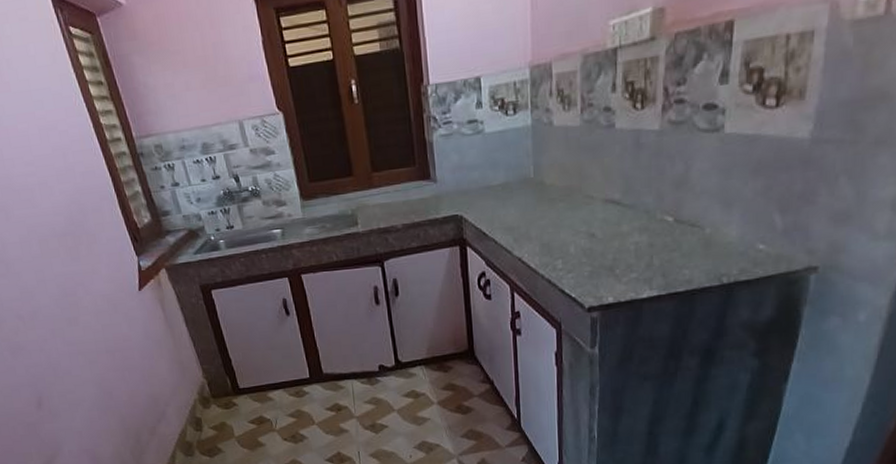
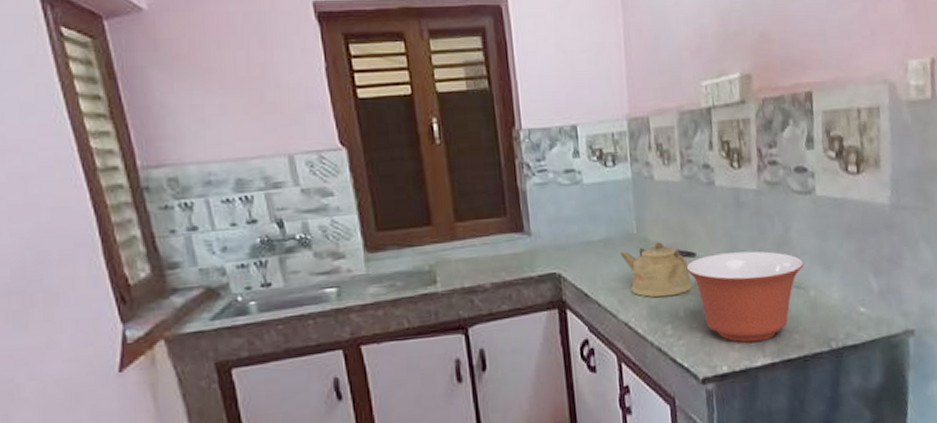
kettle: none [517,185,591,236] -> present [621,242,697,298]
mixing bowl: none [579,191,703,277] -> present [686,251,805,343]

